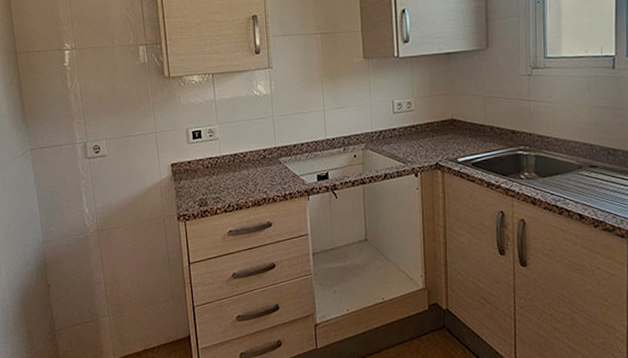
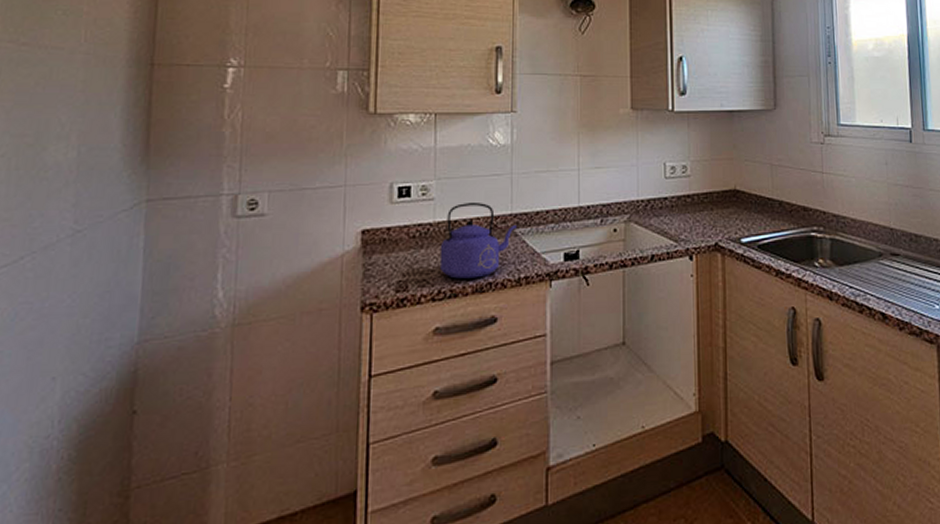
kettle: none [226,140,280,196] -> present [439,203,517,279]

